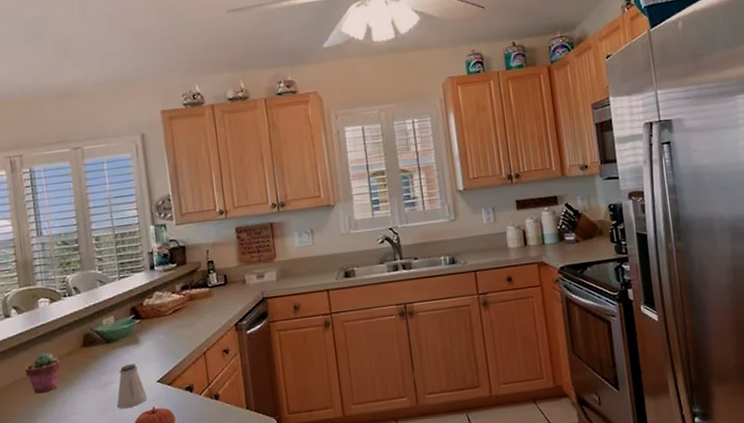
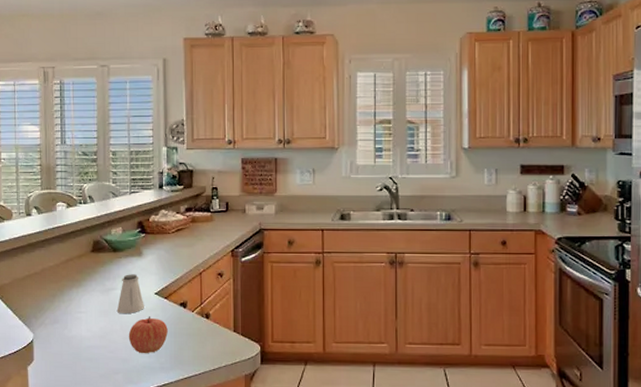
potted succulent: present [24,352,61,394] -> none [39,253,71,289]

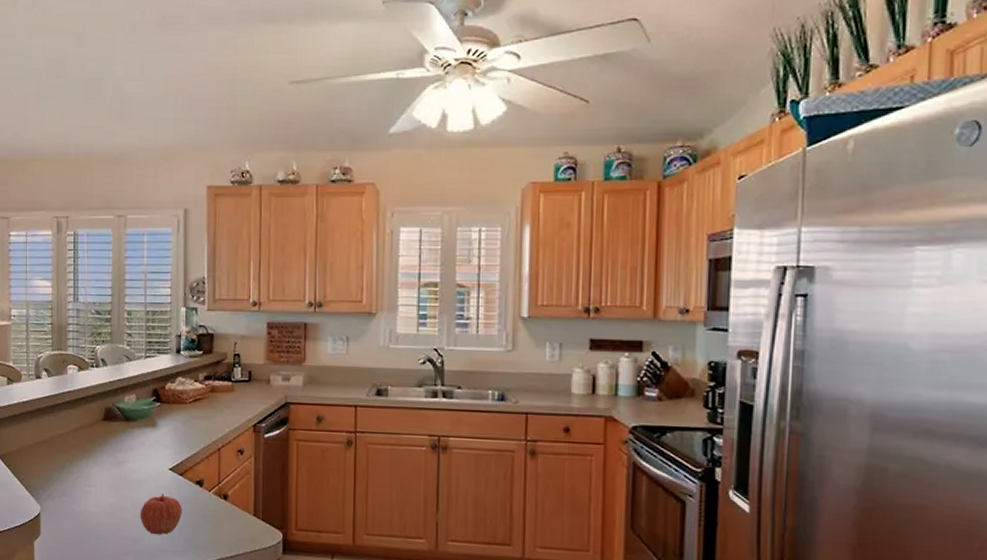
saltshaker: present [116,274,144,313] -> none [128,446,158,490]

